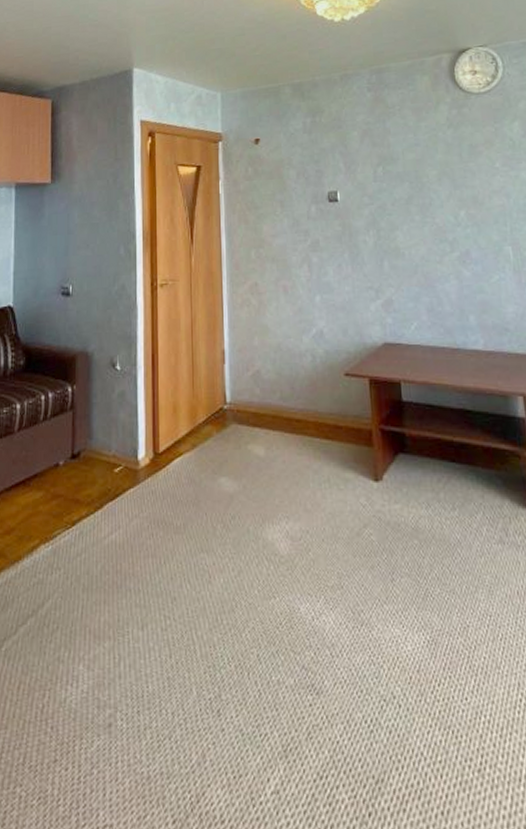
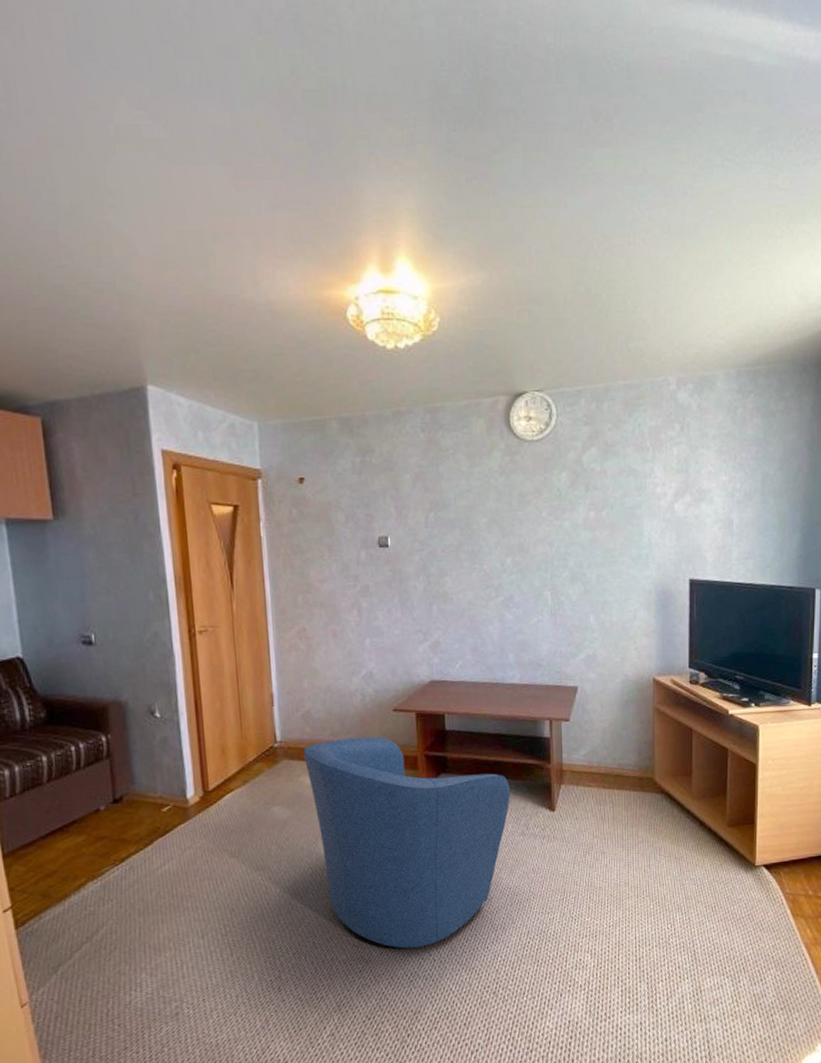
armchair: none [252,404,483,685] -> present [303,736,510,950]

